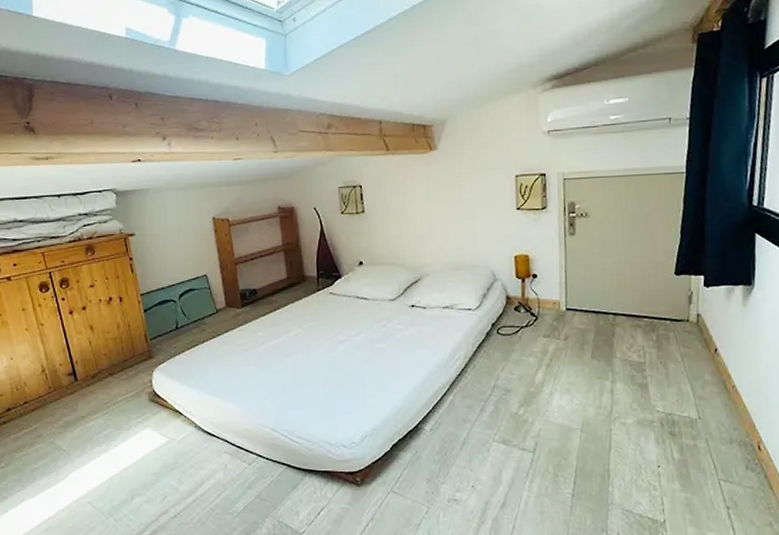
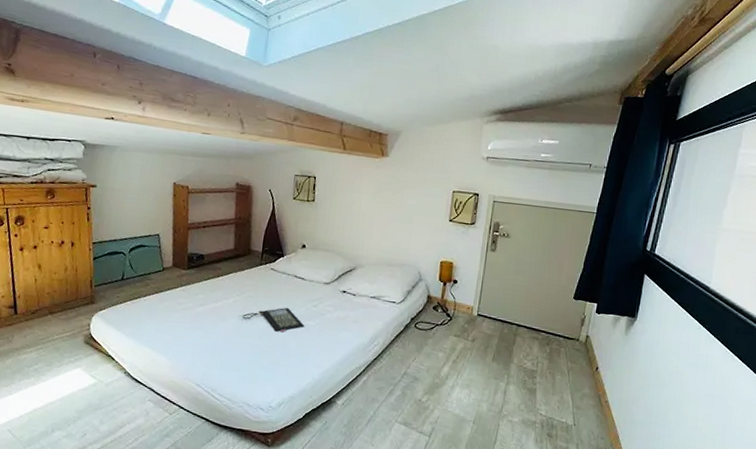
clutch bag: none [307,332,376,360] -> present [242,307,305,333]

